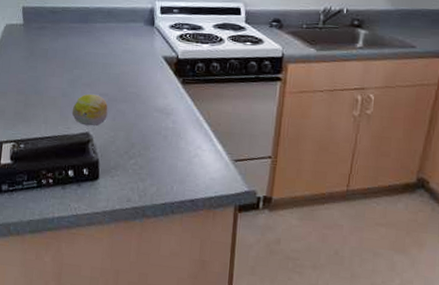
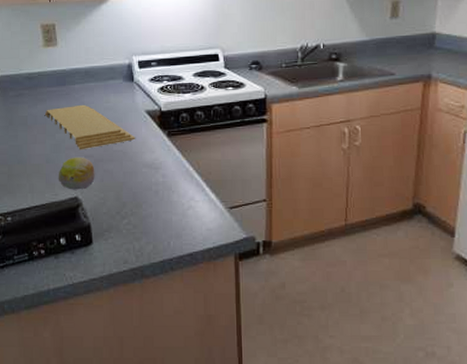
cutting board: none [64,43,151,88] -> present [44,104,136,150]

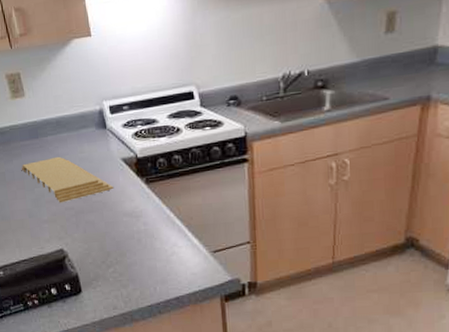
fruit: present [58,157,95,190] -> none [41,209,78,243]

